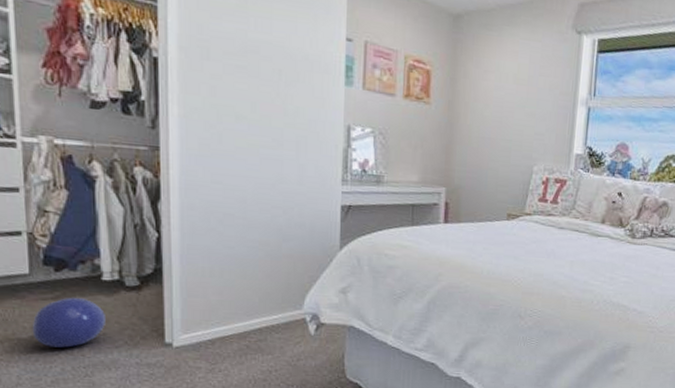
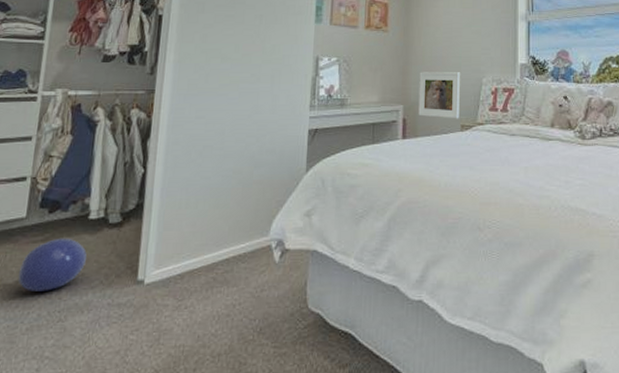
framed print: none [462,153,510,207] -> present [418,72,460,119]

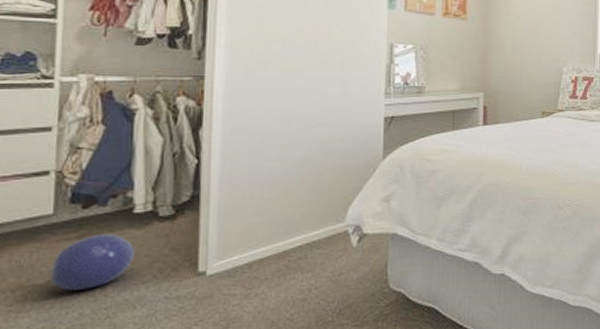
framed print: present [418,72,460,119] -> none [499,60,541,106]

